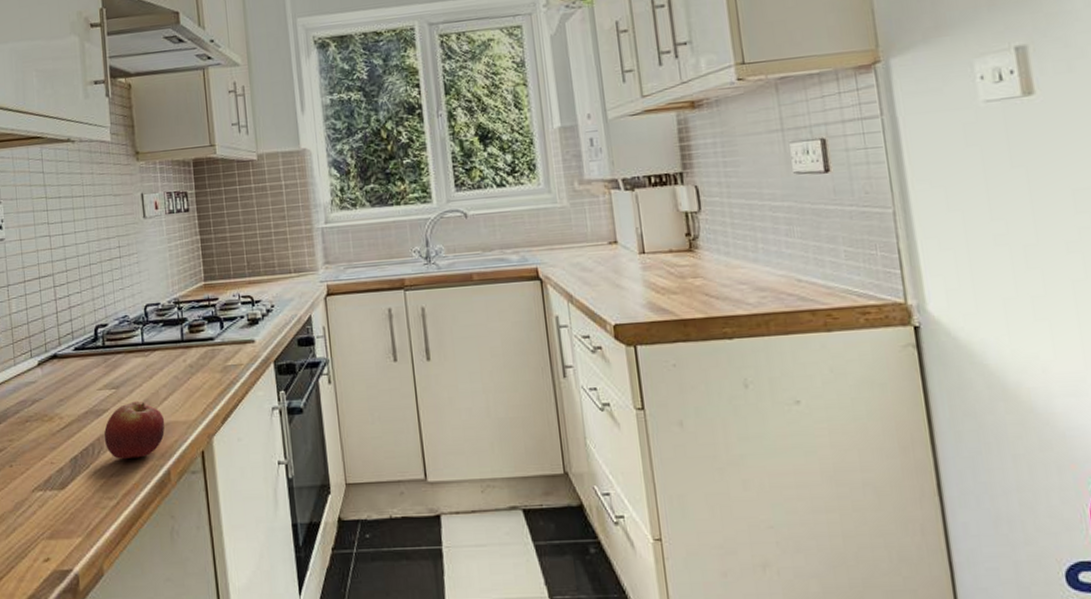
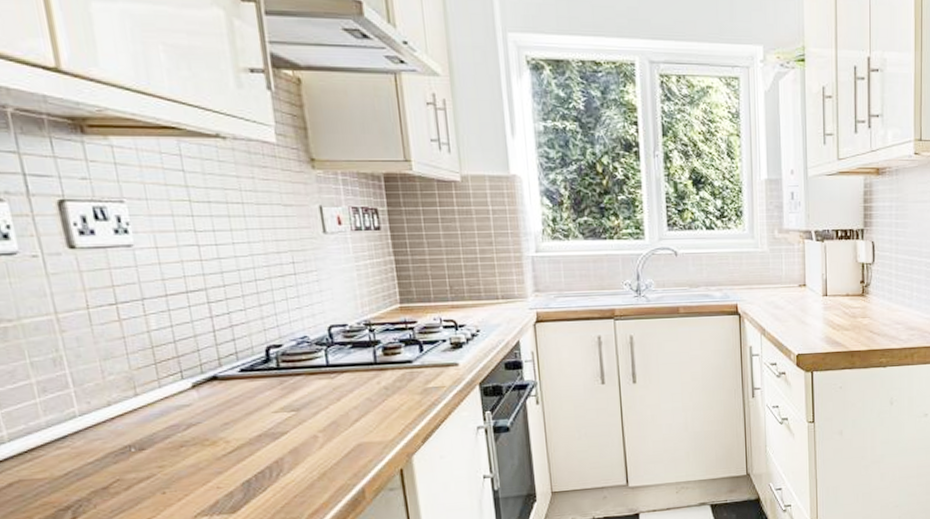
fruit: present [104,400,165,459] -> none [283,422,358,480]

